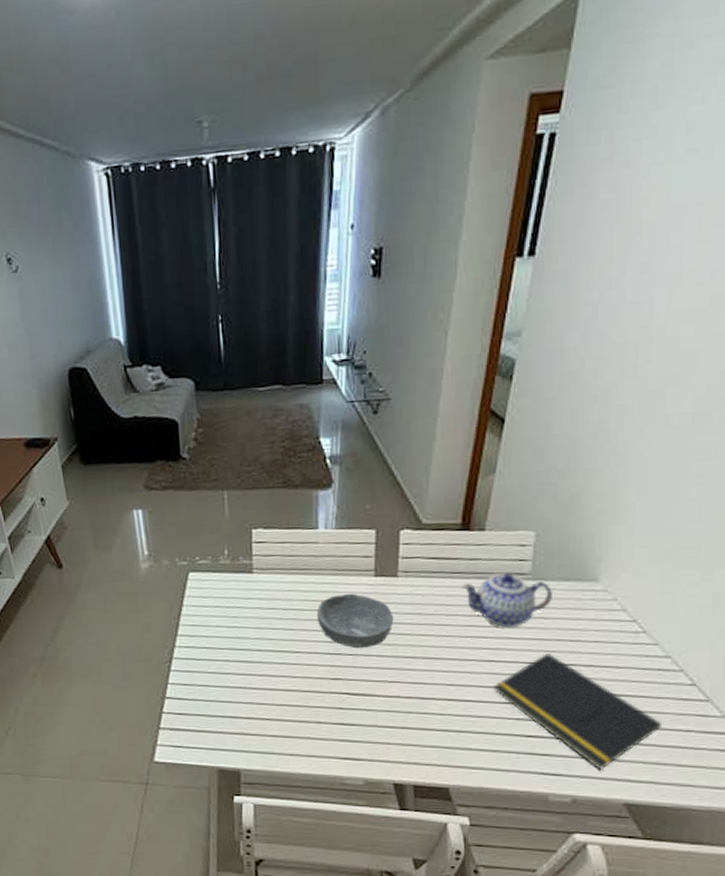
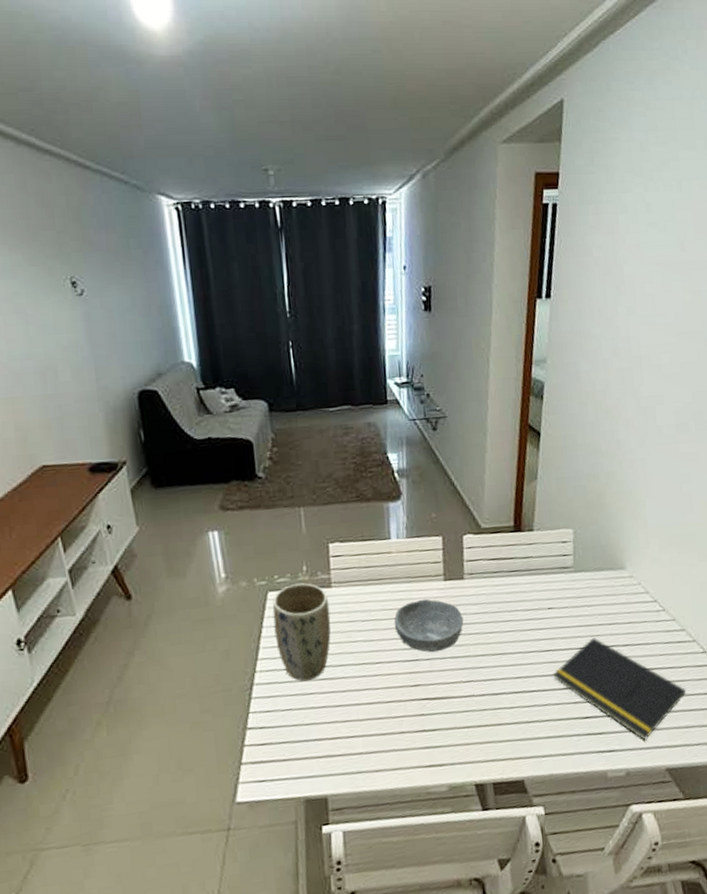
plant pot: none [192,566,251,661] -> present [272,583,331,682]
teapot: present [461,573,554,628] -> none [518,567,592,619]

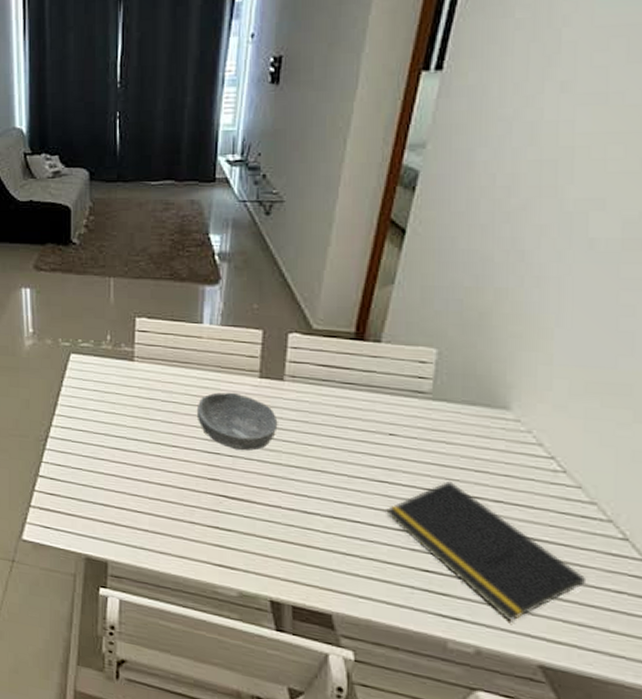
plant pot: present [272,583,331,682] -> none [73,351,130,447]

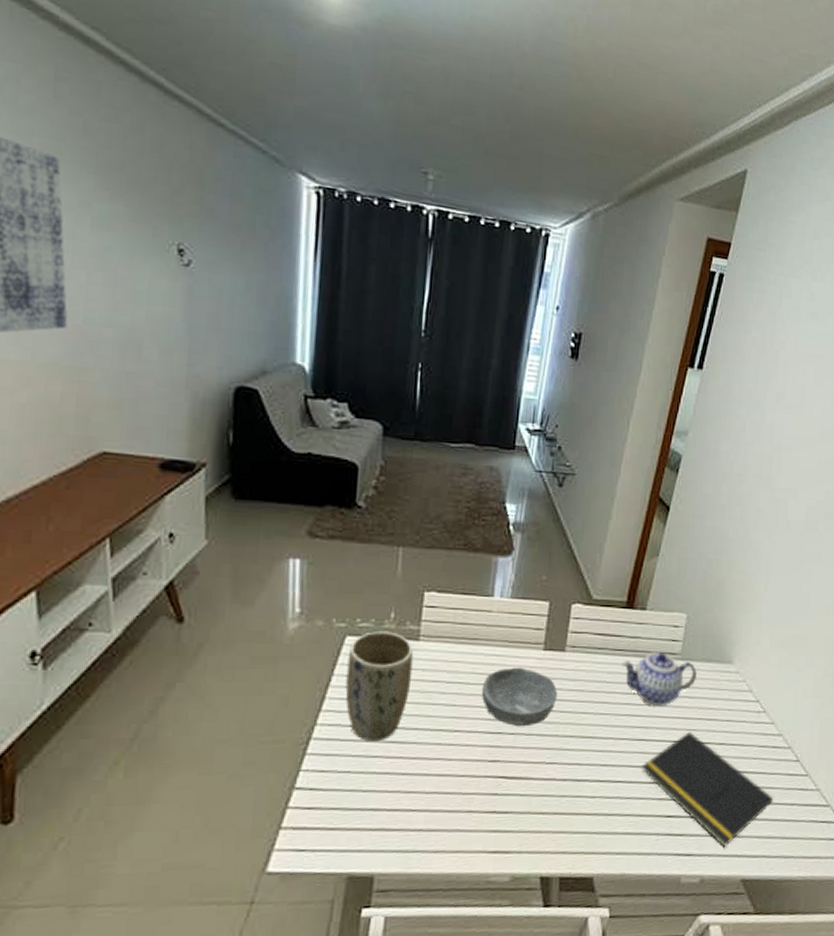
plant pot: none [73,351,130,447] -> present [345,631,414,742]
teapot: none [352,389,457,449] -> present [621,652,698,707]

